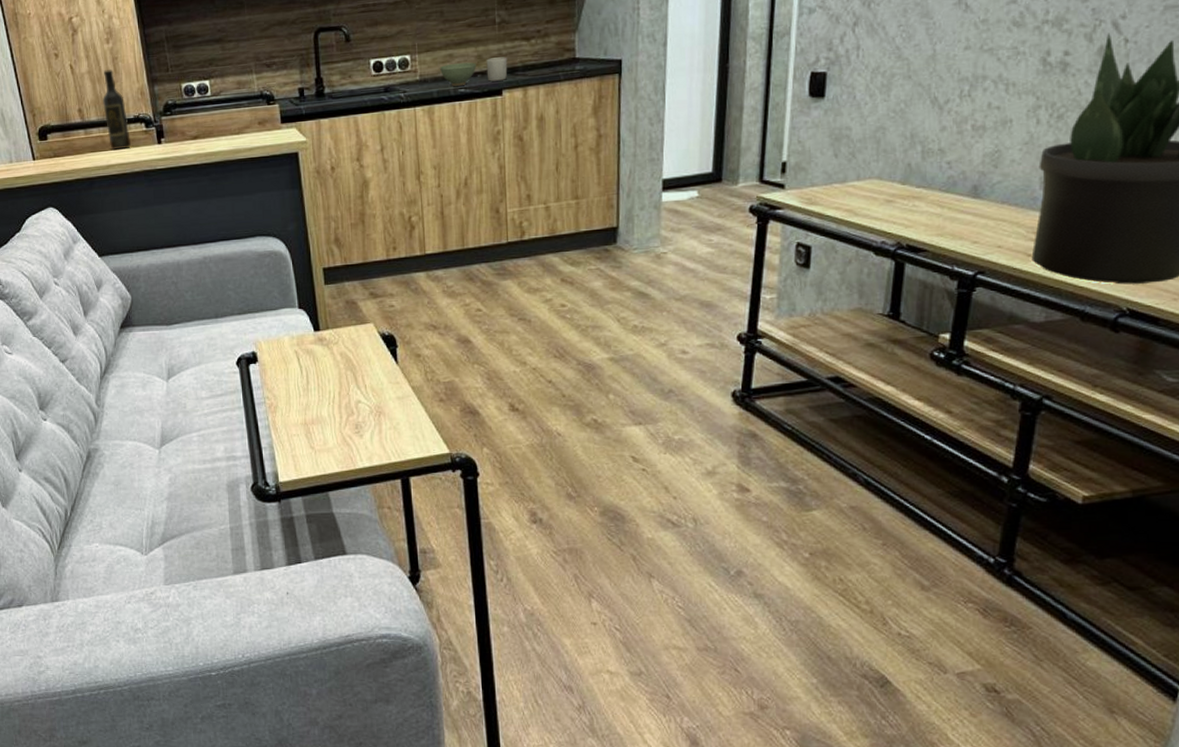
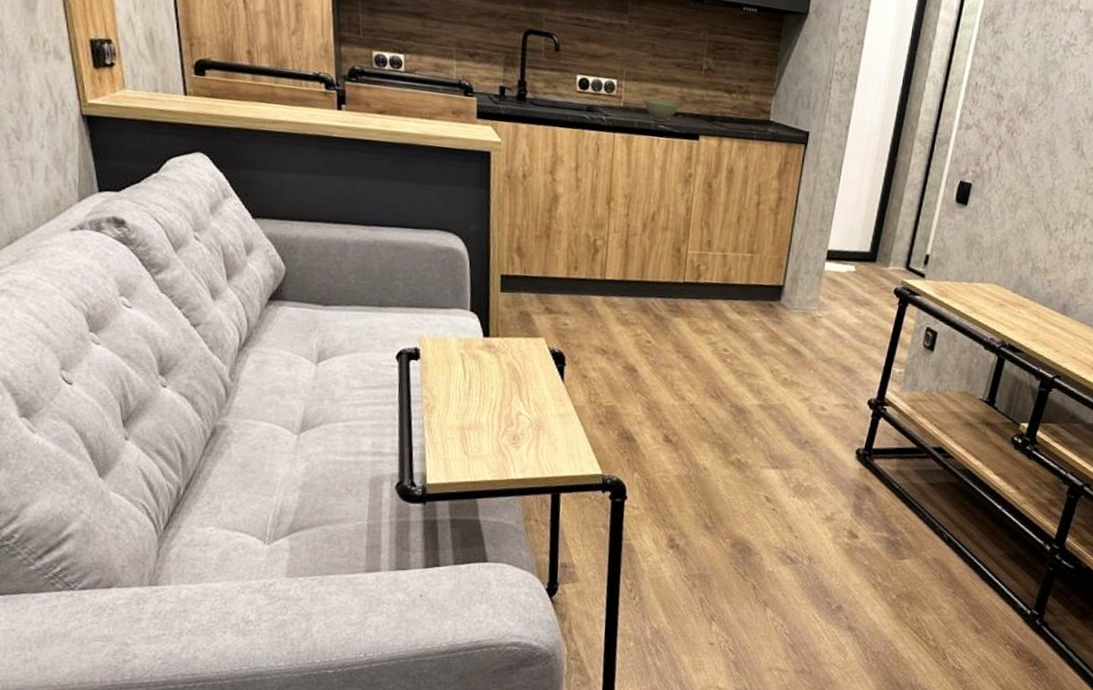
wine bottle: present [102,69,132,150] -> none [277,14,307,106]
mug: present [486,57,508,82] -> none [687,101,709,126]

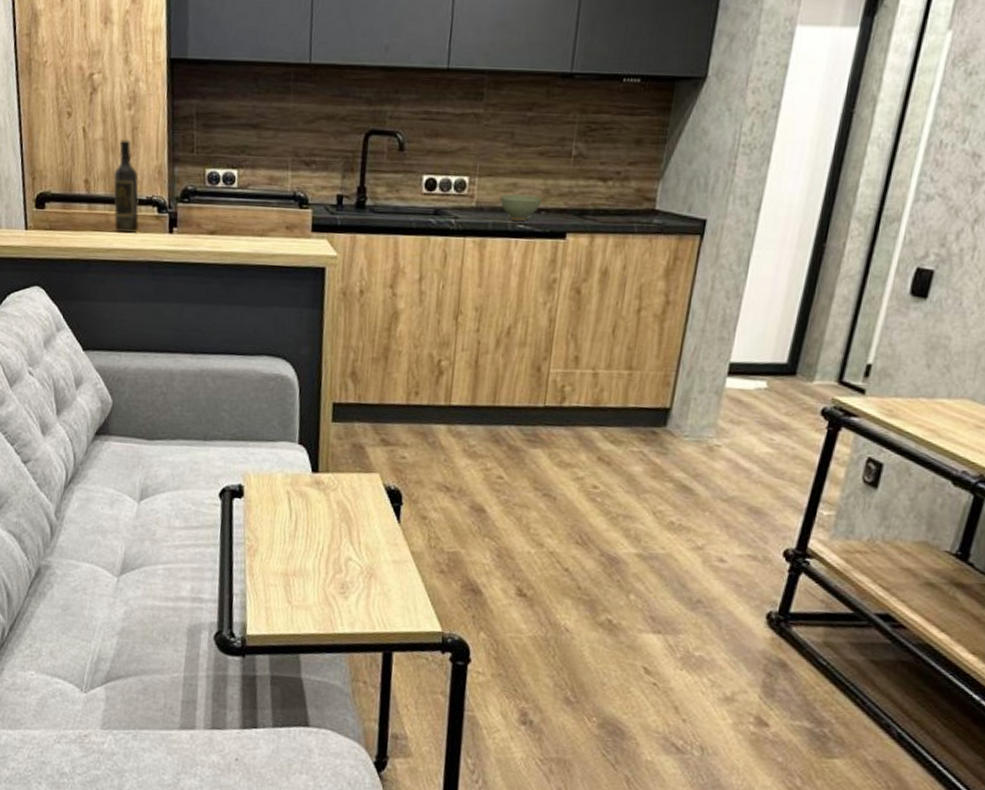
wine bottle: none [277,14,307,106] -> present [112,140,140,232]

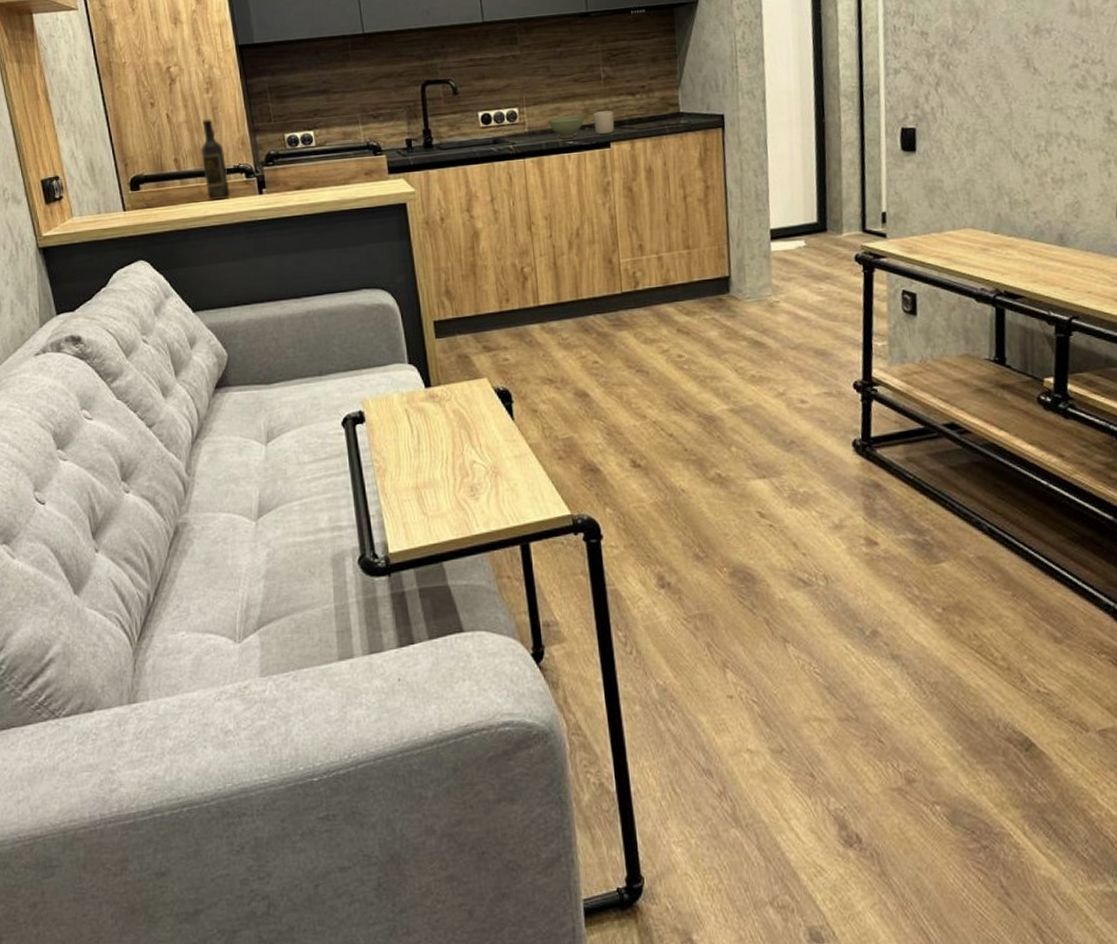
mug: none [551,194,578,222] -> present [593,110,615,134]

